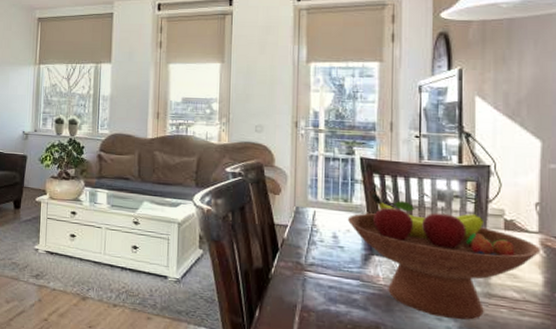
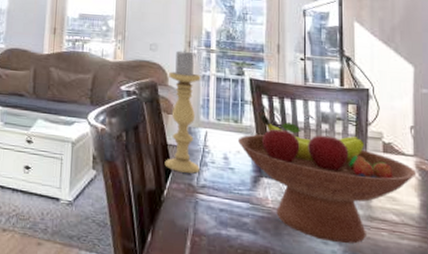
candle holder: none [272,129,309,252] -> present [164,48,201,174]

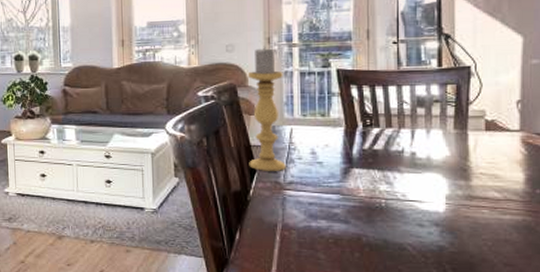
fruit bowl: present [237,114,417,244] -> none [325,104,523,225]

